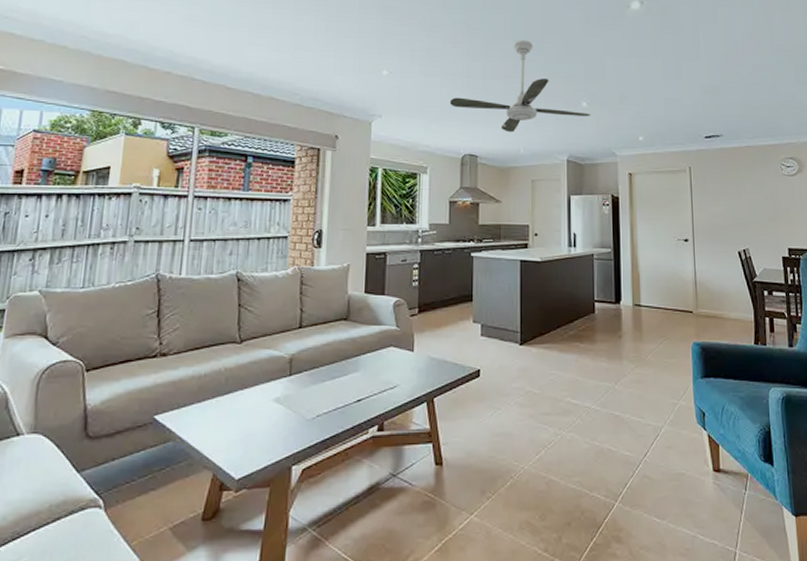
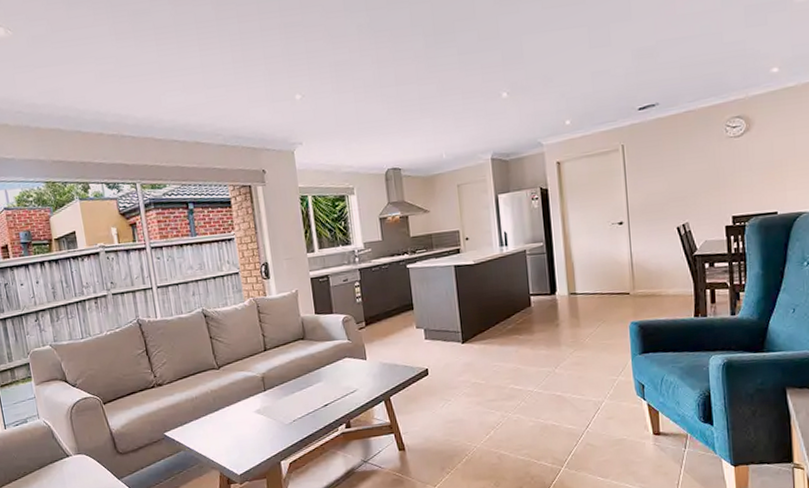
ceiling fan: present [449,40,591,133] -> none [365,33,513,139]

